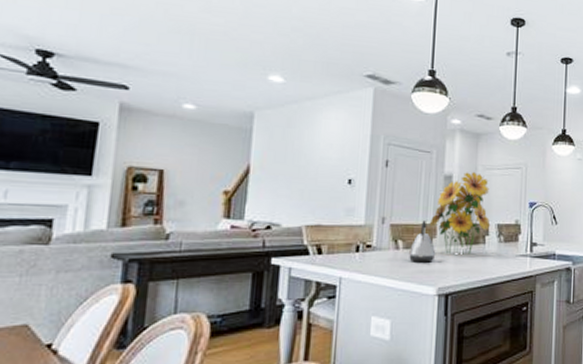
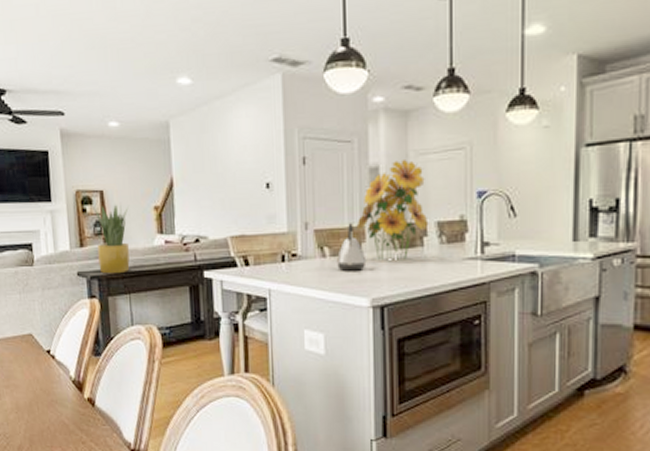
planter: none [142,185,193,258] -> present [93,205,130,274]

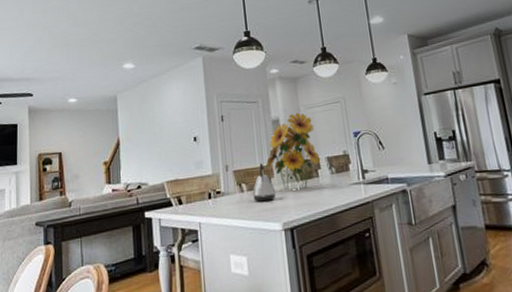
planter: present [93,205,130,274] -> none [52,163,82,222]

